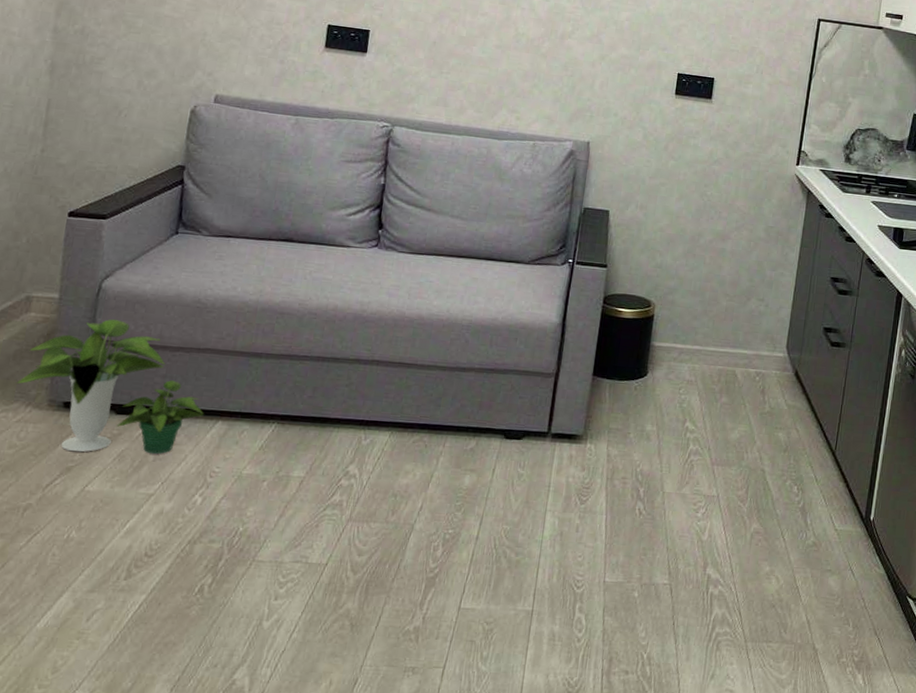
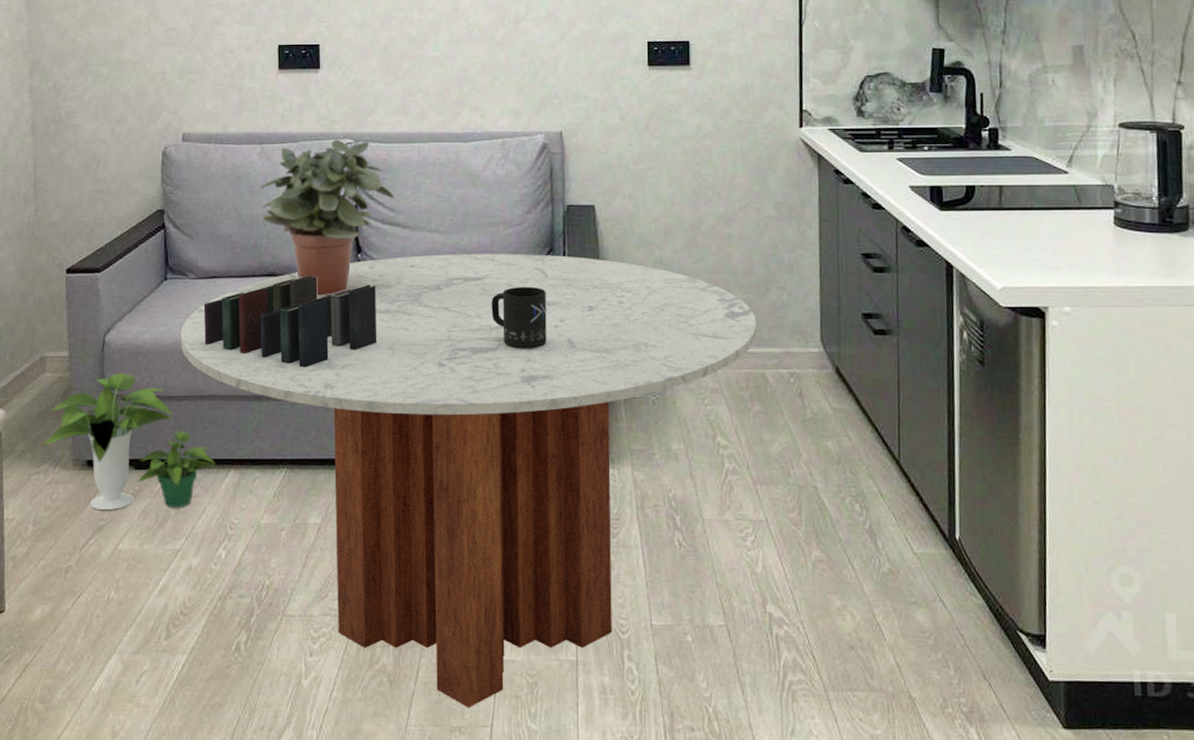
coffee table: none [183,236,736,650] -> present [180,253,757,708]
book: none [209,244,393,331] -> present [203,274,378,368]
potted plant: none [287,121,423,266] -> present [259,139,394,296]
mug: none [499,275,554,332] -> present [491,286,547,349]

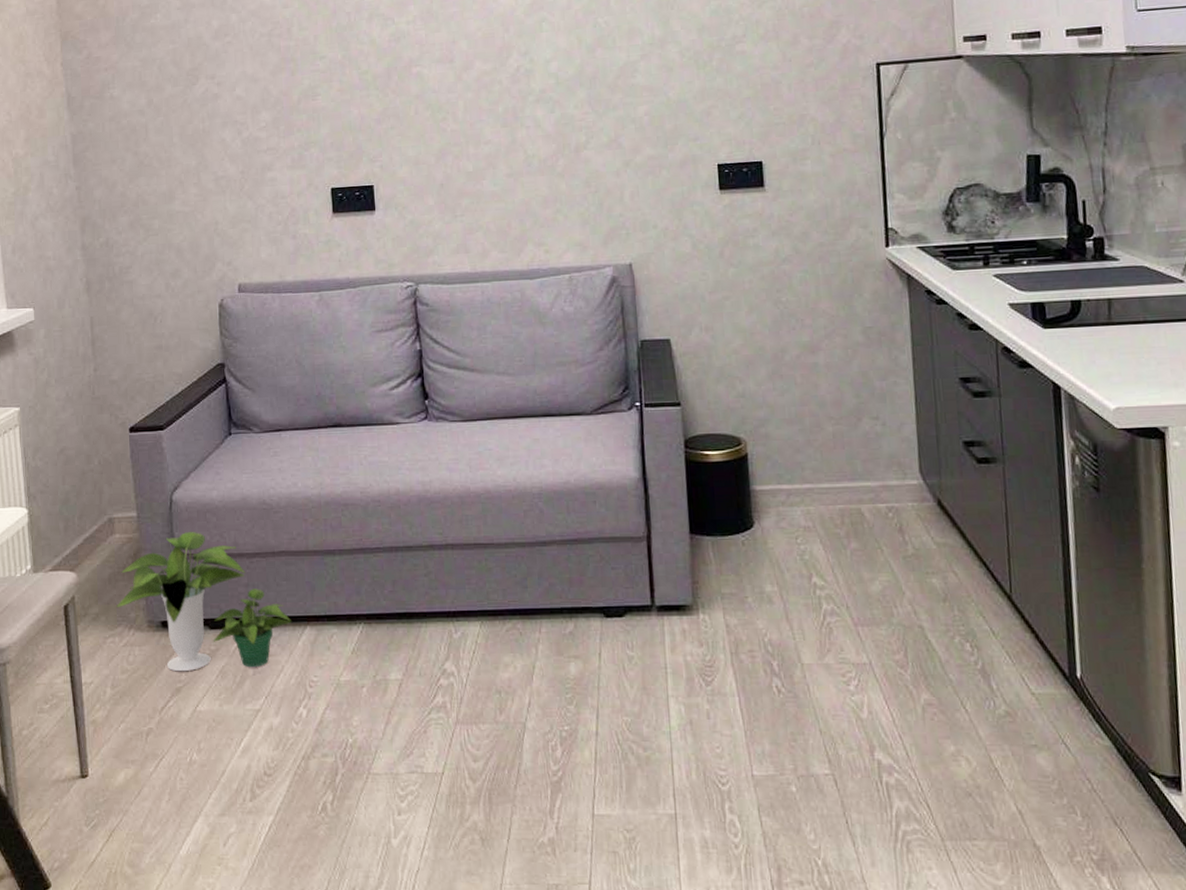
coffee table: present [180,253,757,708] -> none [248,393,851,864]
book: present [203,274,378,368] -> none [270,423,450,520]
potted plant: present [259,139,394,296] -> none [319,282,460,445]
mug: present [491,286,547,349] -> none [566,426,627,493]

